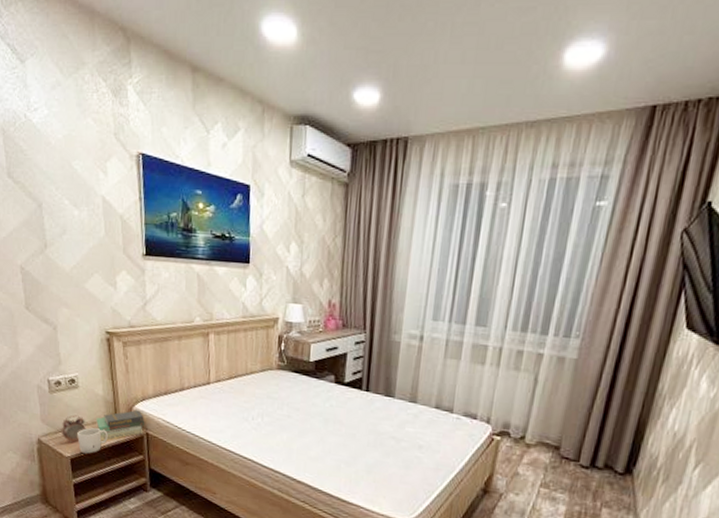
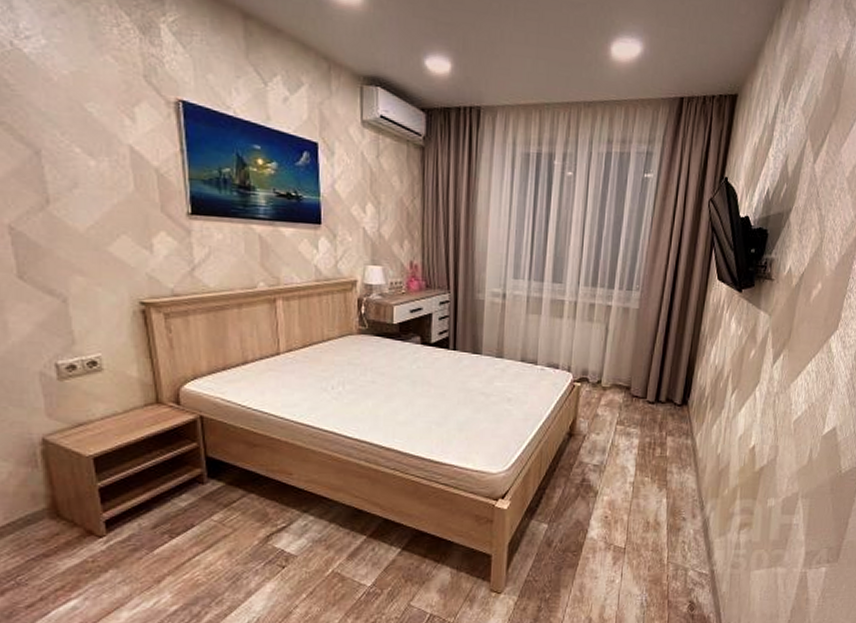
alarm clock: present [61,415,86,443] -> none [77,404,115,439]
mug: present [77,427,108,454] -> none [103,416,147,449]
books: present [95,409,145,441] -> none [128,390,198,432]

